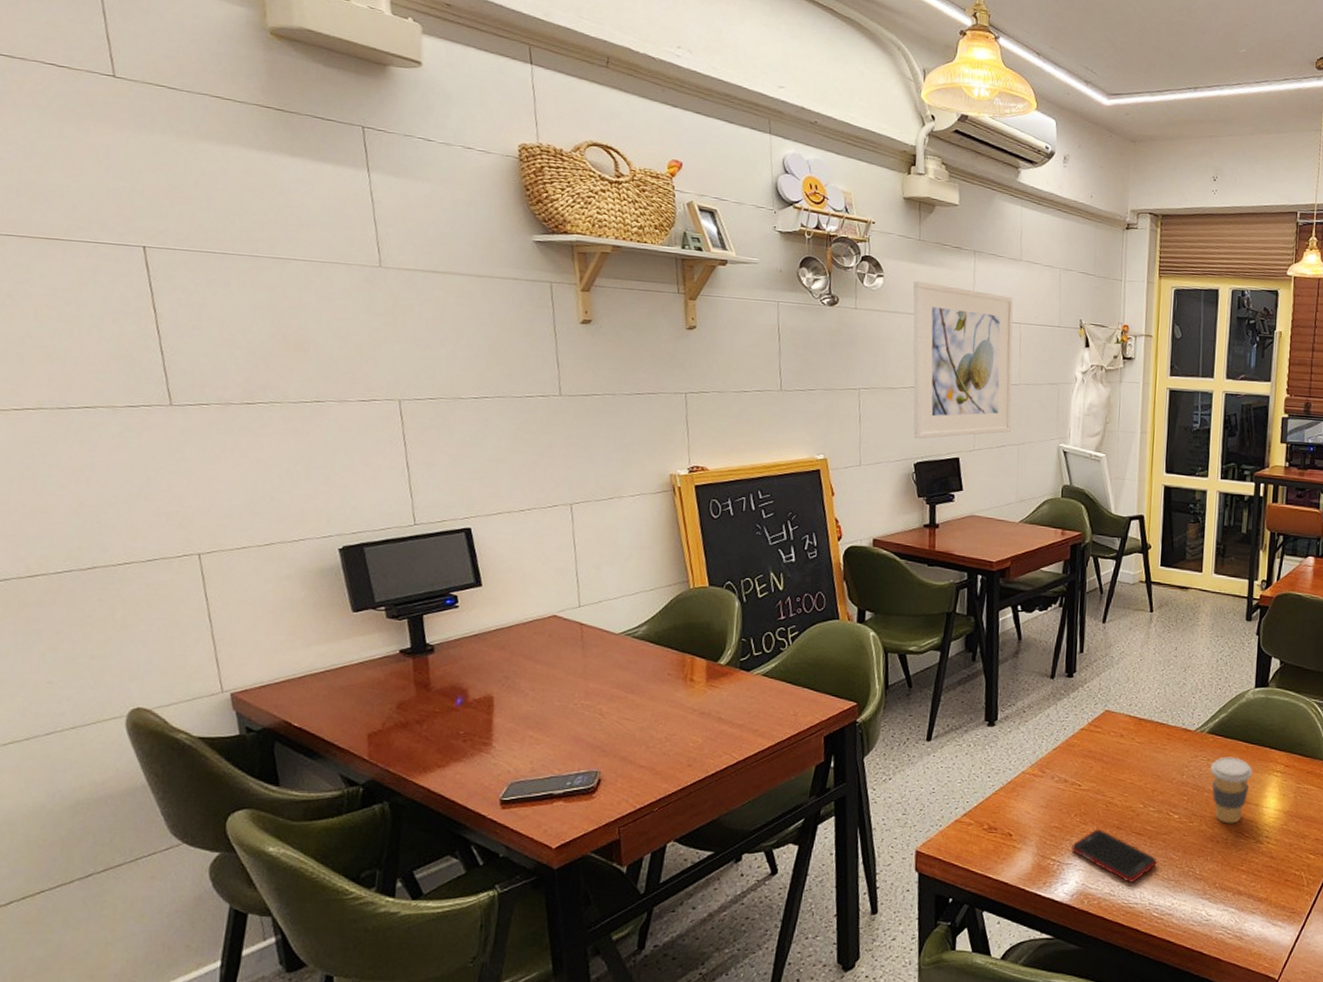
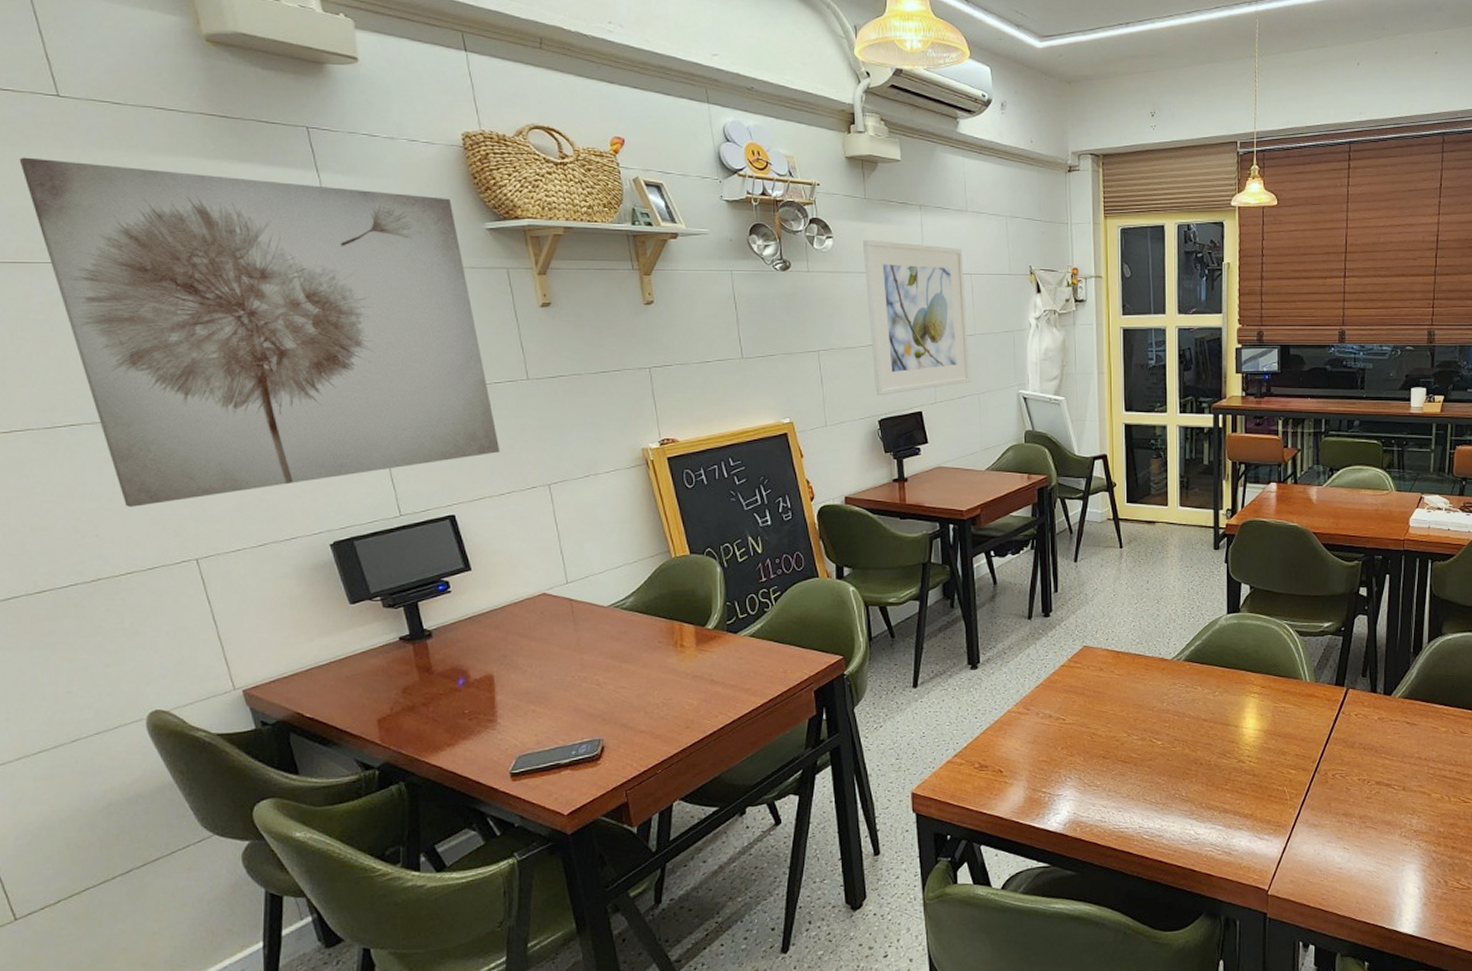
wall art: none [66,134,525,496] -> present [19,157,500,507]
cell phone: present [1071,829,1157,883] -> none [1061,760,1144,809]
coffee cup: present [1211,756,1253,824] -> none [1190,682,1231,746]

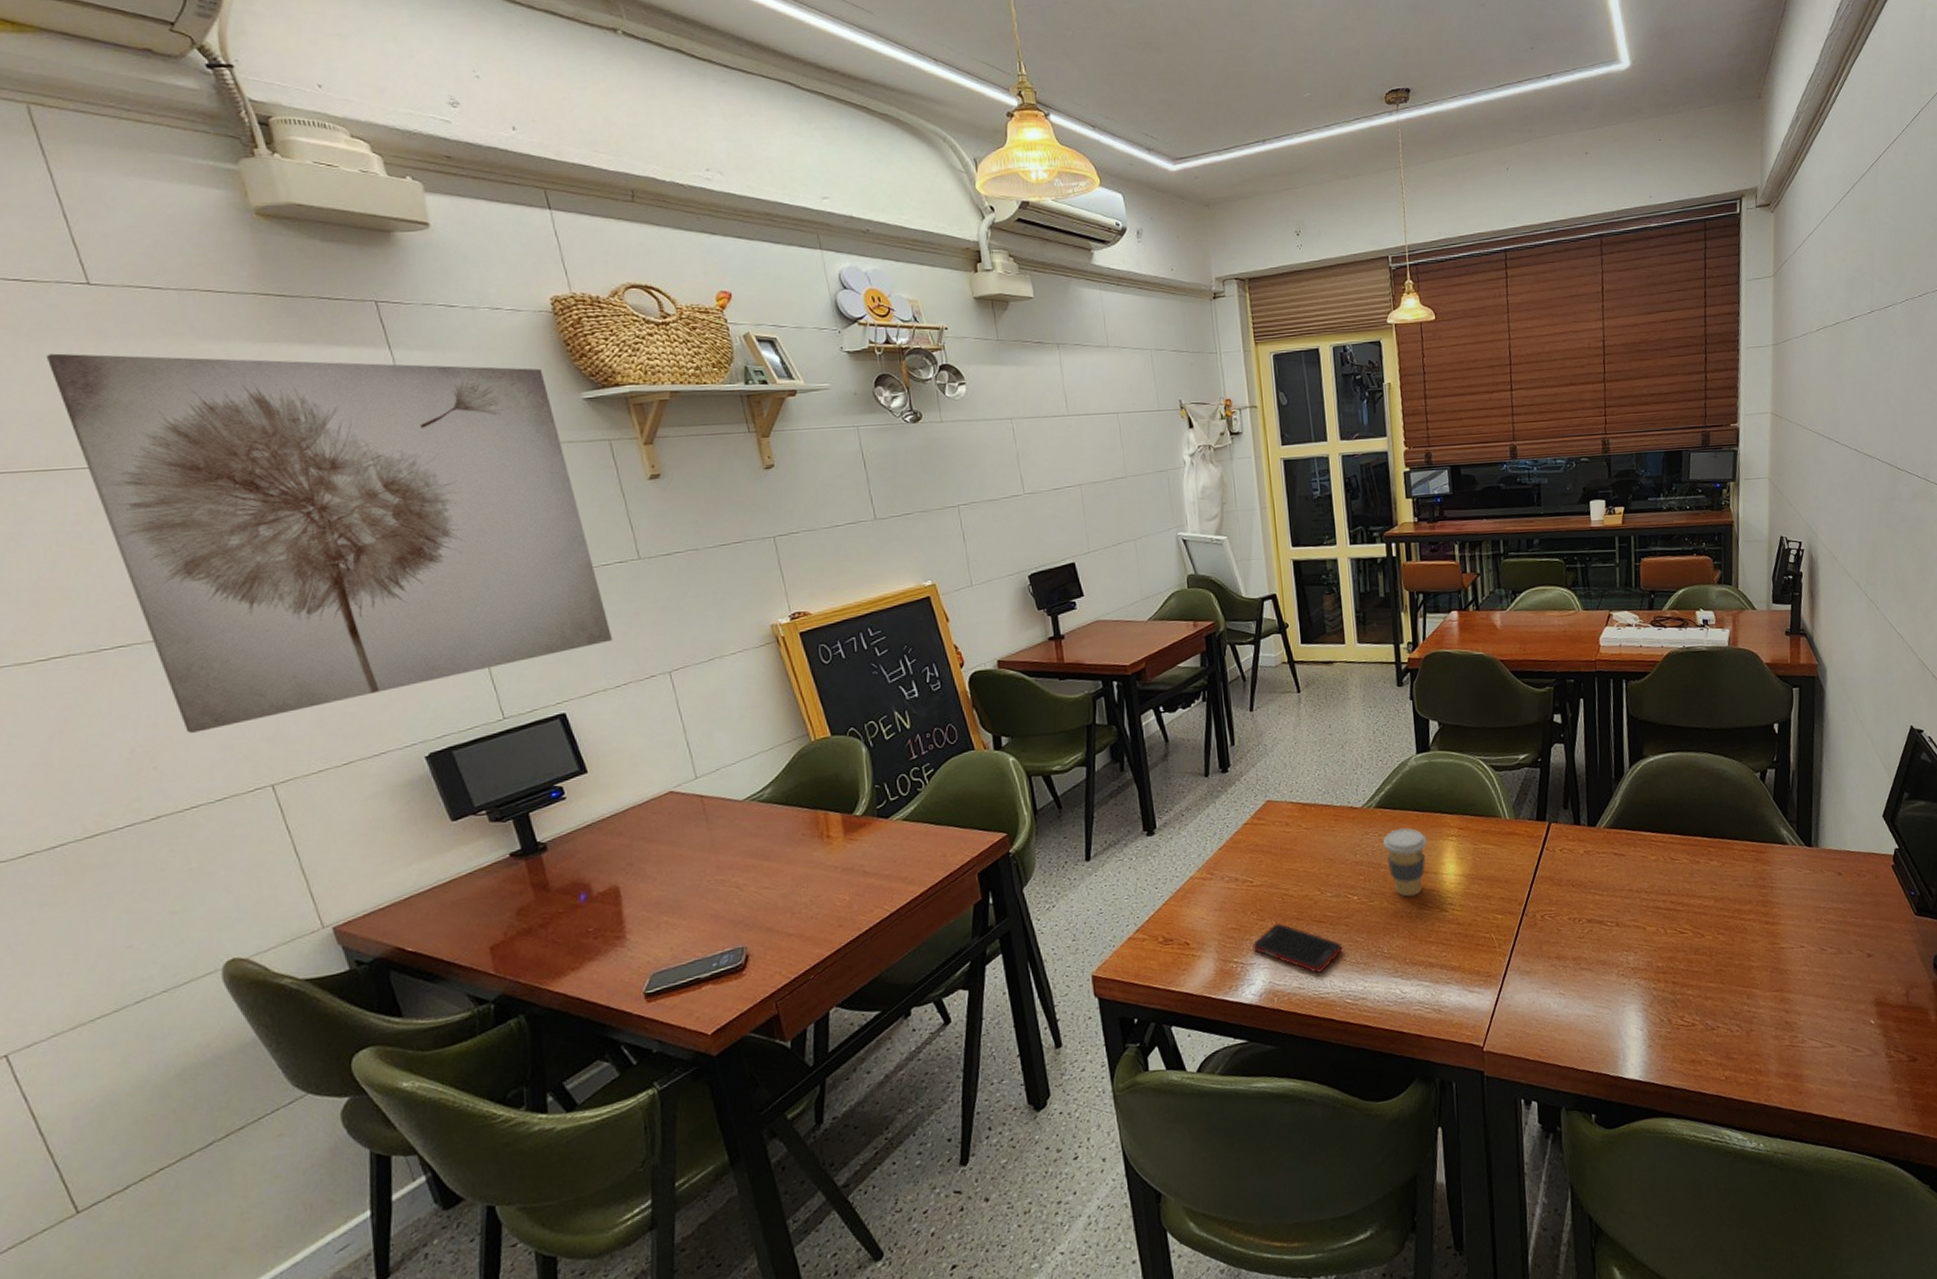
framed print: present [862,239,970,396] -> none [998,383,1124,550]
cell phone: none [1061,760,1144,809] -> present [1252,923,1343,973]
coffee cup: none [1190,682,1231,746] -> present [1383,828,1427,897]

